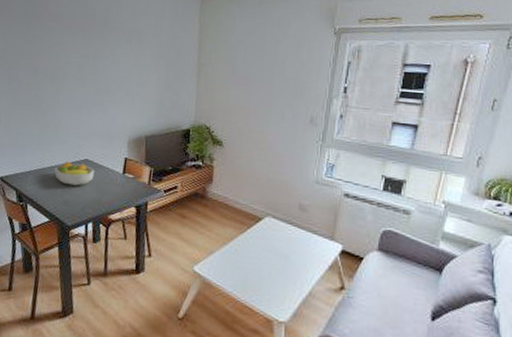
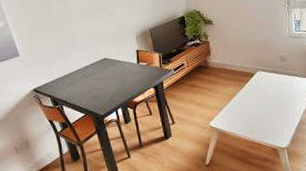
fruit bowl: present [55,161,95,186] -> none [80,62,114,83]

